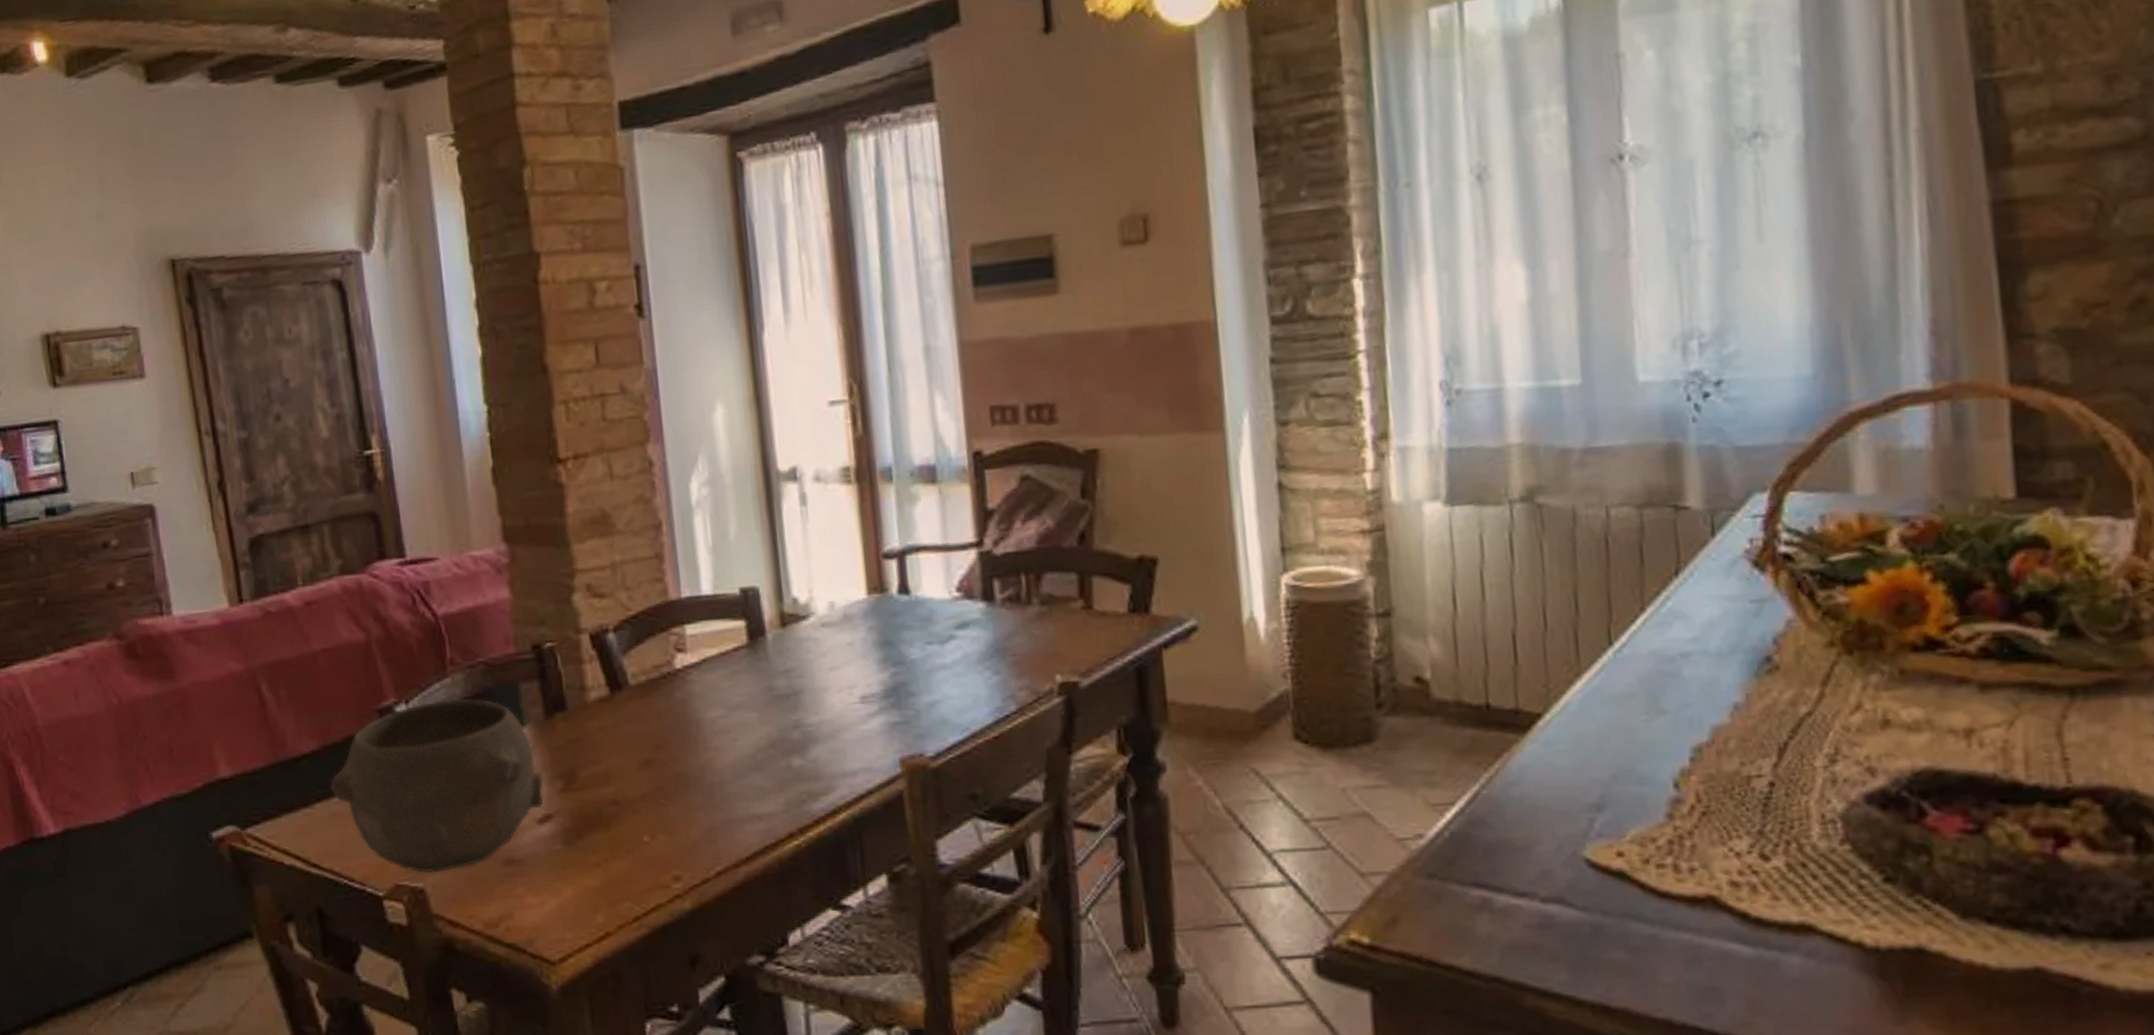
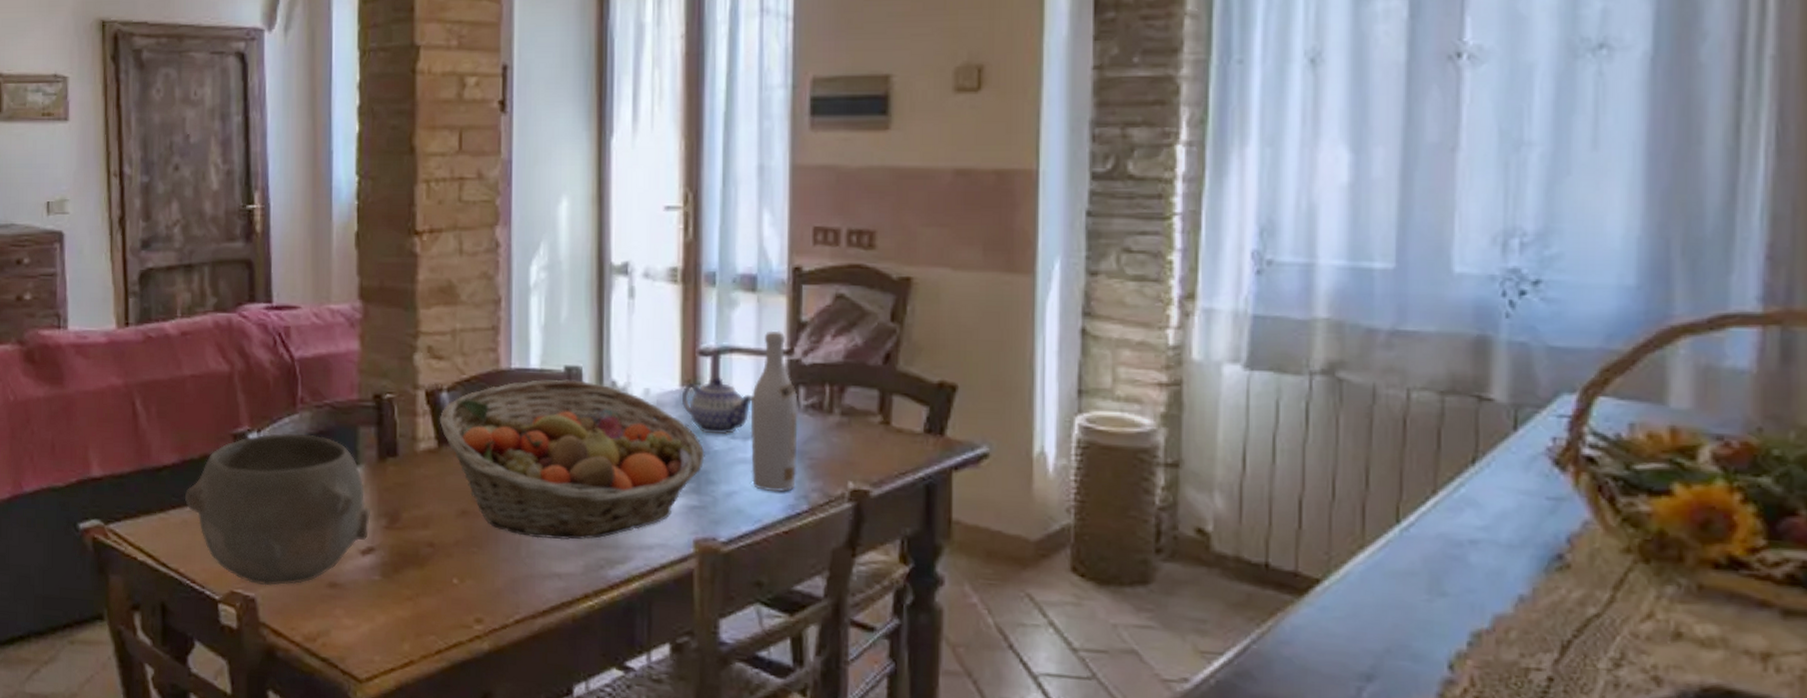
fruit basket: none [608,602,902,780] -> present [439,379,705,540]
teapot: none [868,579,946,643] -> present [681,376,753,435]
wine bottle: none [943,522,1001,696] -> present [749,330,798,493]

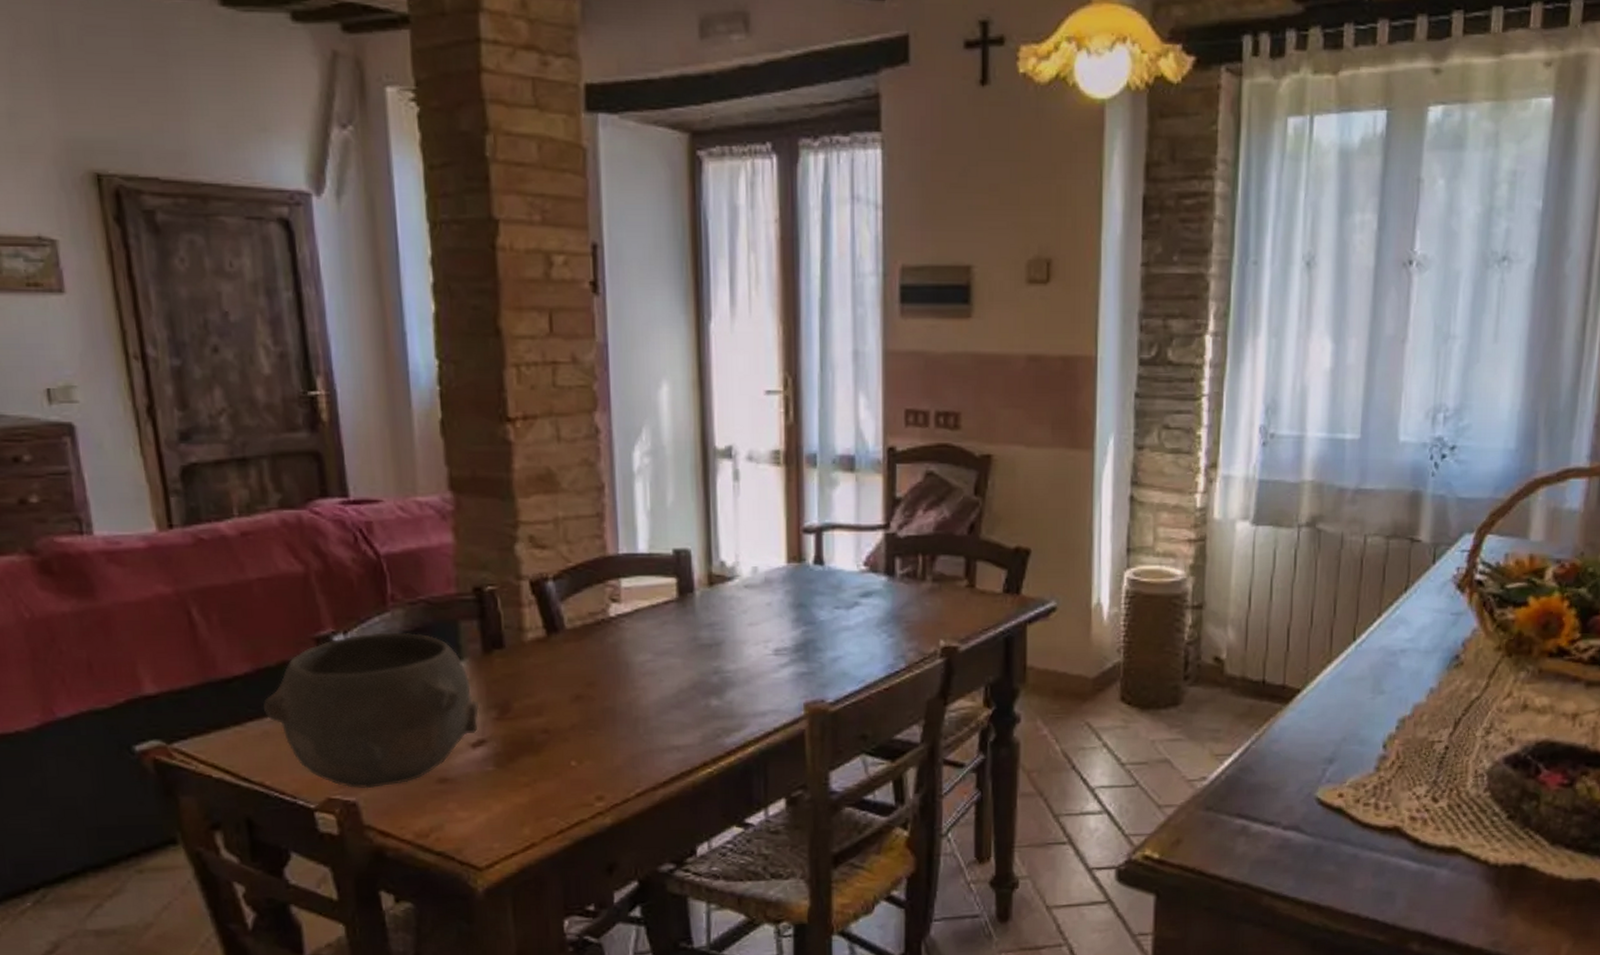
fruit basket: present [439,379,705,540] -> none [546,562,812,716]
teapot: present [681,376,753,435] -> none [788,552,854,606]
wine bottle: present [749,330,798,493] -> none [851,507,895,655]

